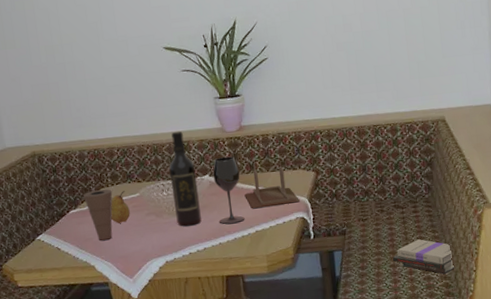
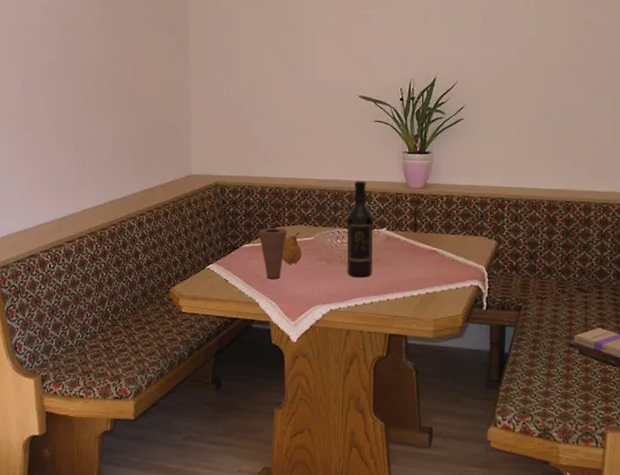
wineglass: present [212,156,245,224] -> none [390,213,418,282]
napkin holder: present [244,166,301,209] -> none [420,230,478,270]

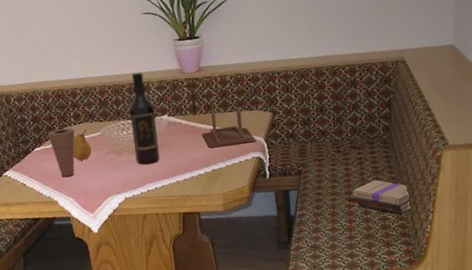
napkin holder: none [420,230,478,270] -> present [202,107,257,148]

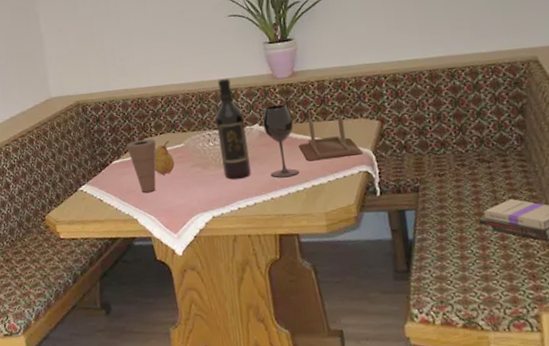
wineglass: none [171,97,202,163] -> present [262,104,300,178]

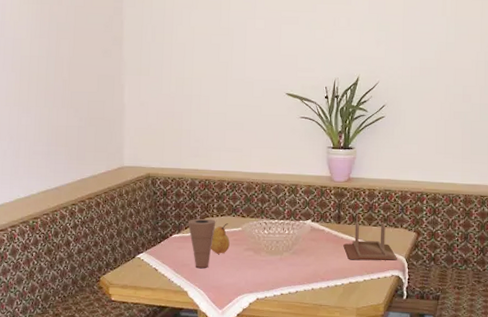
wine bottle: present [215,79,251,179] -> none [273,174,299,267]
wineglass: present [262,104,300,178] -> none [315,205,342,272]

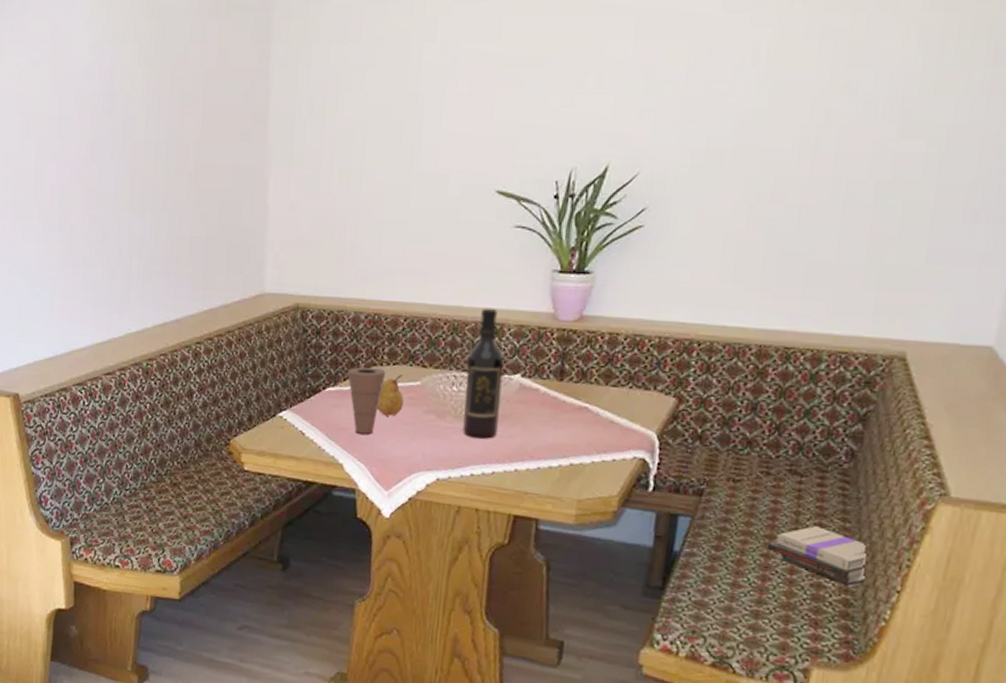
wine bottle: none [273,174,299,267] -> present [462,309,504,439]
napkin holder: present [343,222,398,261] -> none [565,379,646,437]

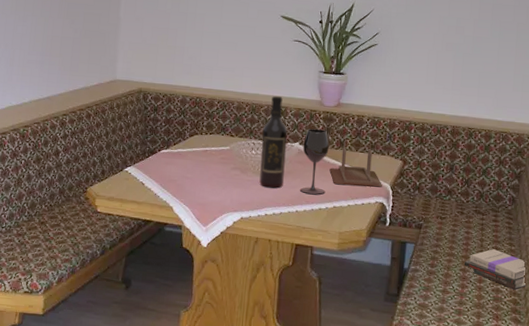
cup: present [347,366,386,434] -> none [176,135,205,185]
fruit: present [377,375,404,417] -> none [198,141,218,172]
wineglass: none [521,354,566,448] -> present [300,129,330,195]
napkin holder: none [565,379,646,437] -> present [329,147,383,188]

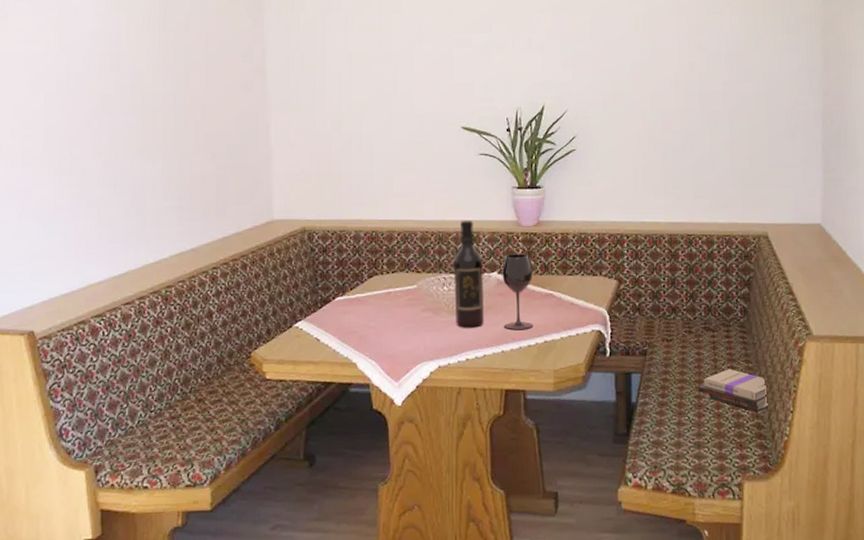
napkin holder: present [329,147,383,188] -> none [535,271,598,316]

